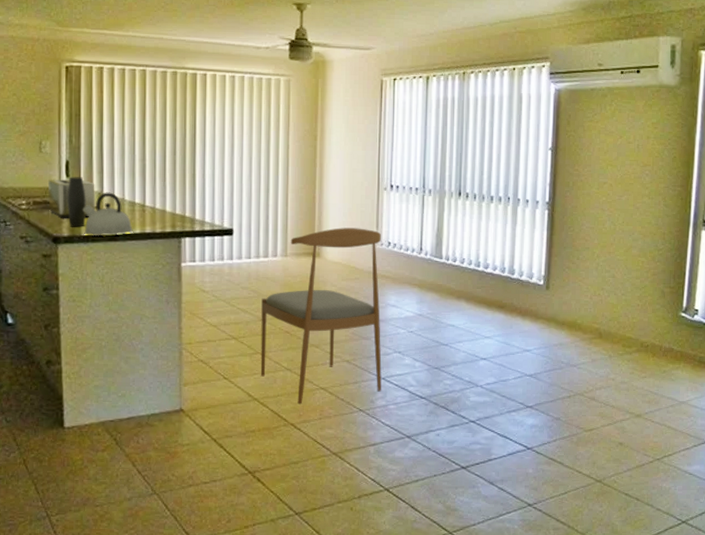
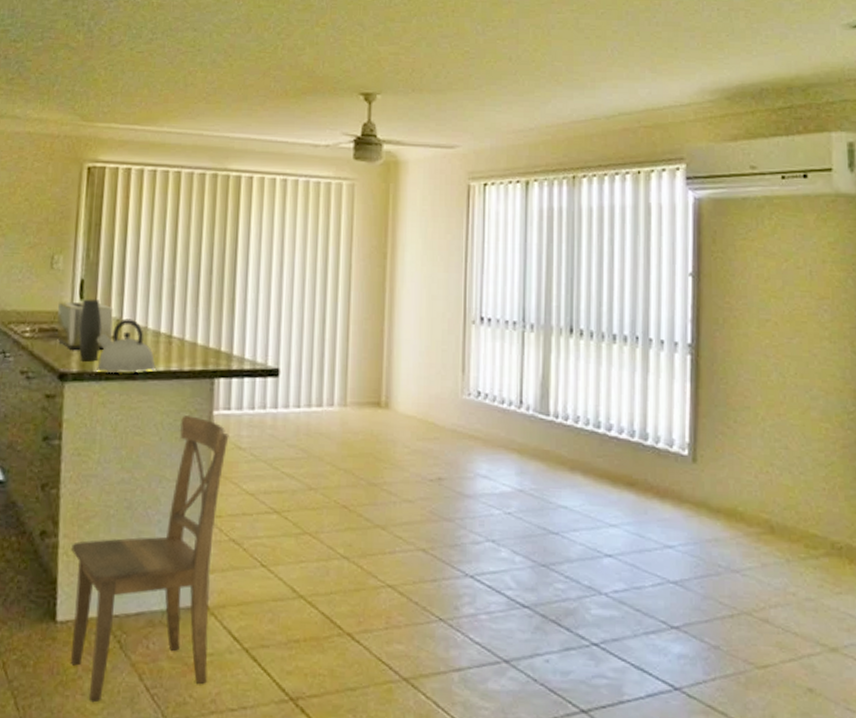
dining chair: none [73,267,195,483] -> present [70,414,229,702]
dining chair: present [260,227,382,404] -> none [308,370,469,607]

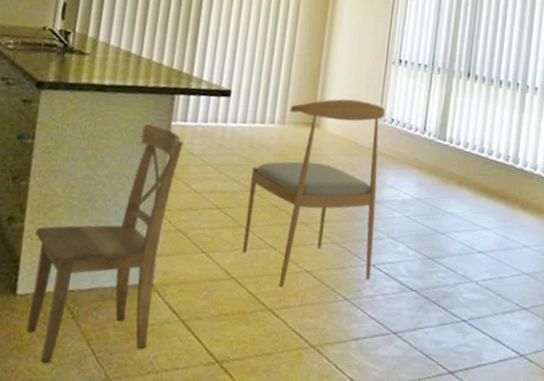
toaster: present [56,301,114,350] -> none [37,20,91,64]
vase: present [78,299,102,362] -> none [57,19,80,74]
kettle: present [96,318,156,374] -> none [71,39,125,86]
dining chair: none [308,370,469,607] -> present [242,98,386,288]

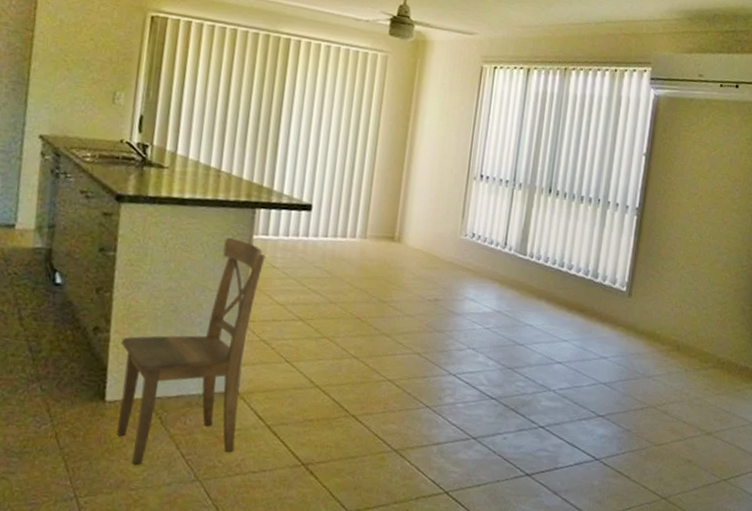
dining chair: present [242,98,386,288] -> none [325,213,467,396]

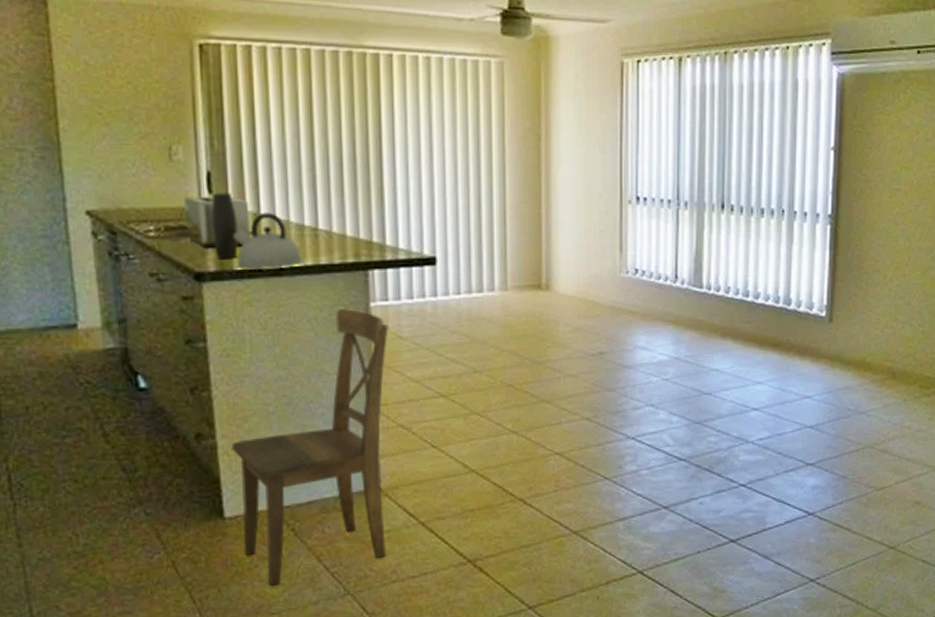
toaster: none [115,133,169,177] -> present [184,196,251,248]
vase: none [136,132,158,187] -> present [210,193,238,259]
kettle: none [151,152,205,200] -> present [233,212,303,271]

